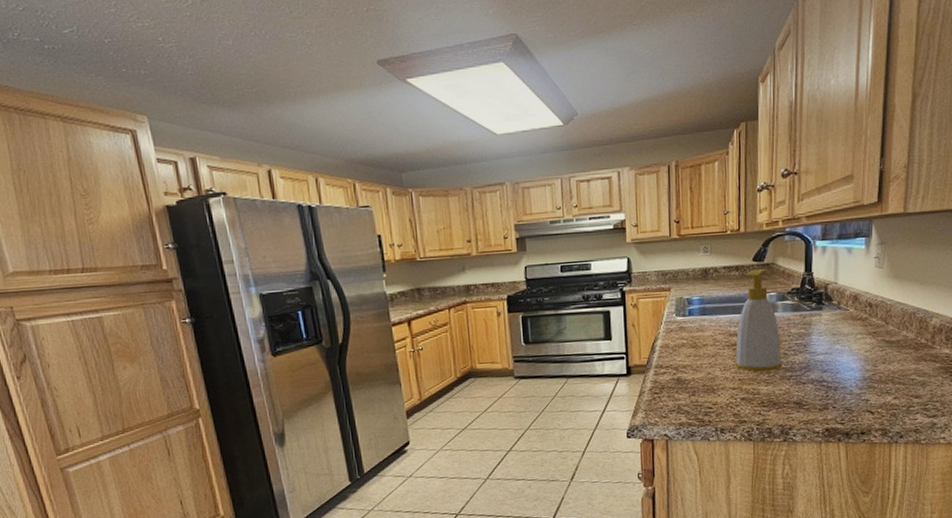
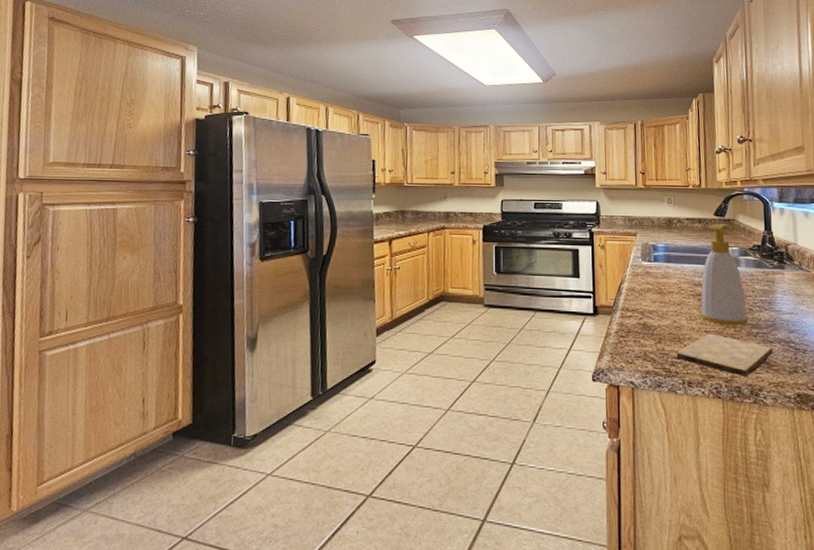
cutting board: none [710,381,806,419] -> present [676,333,774,377]

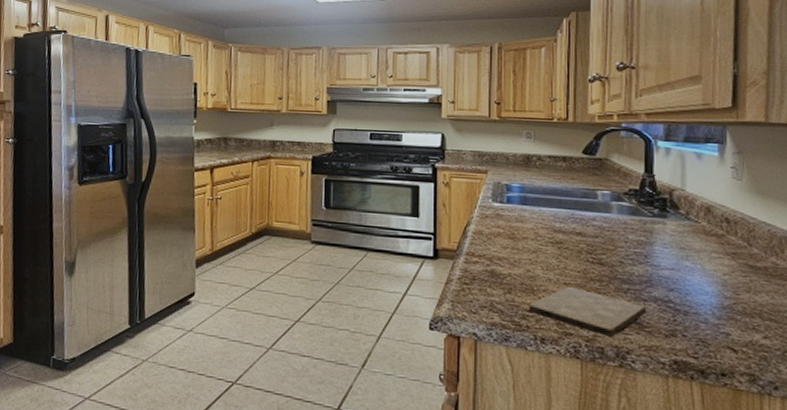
soap bottle: present [700,224,748,326] -> none [559,163,618,280]

